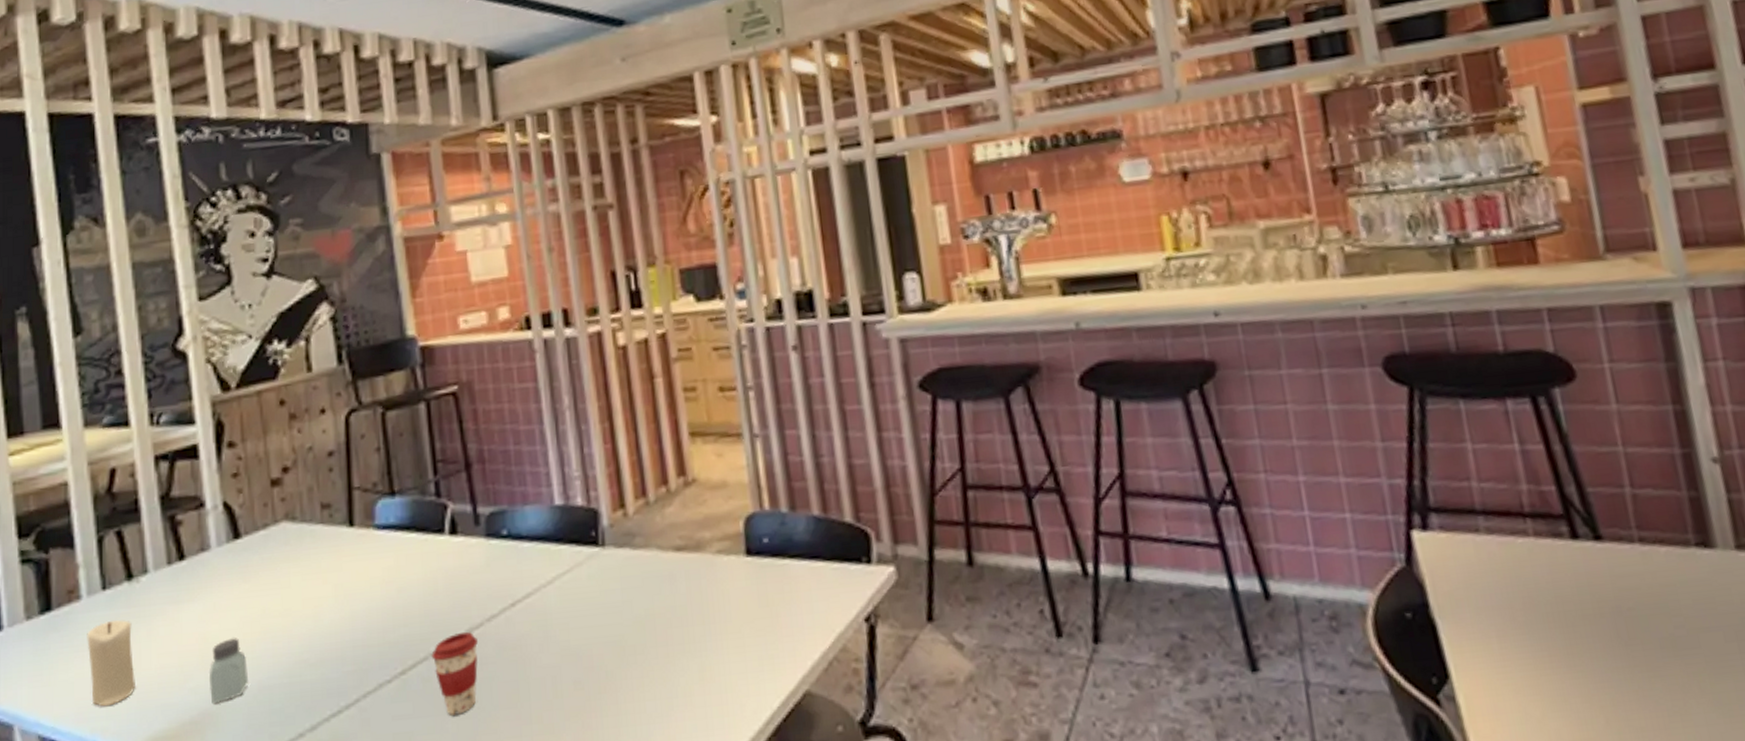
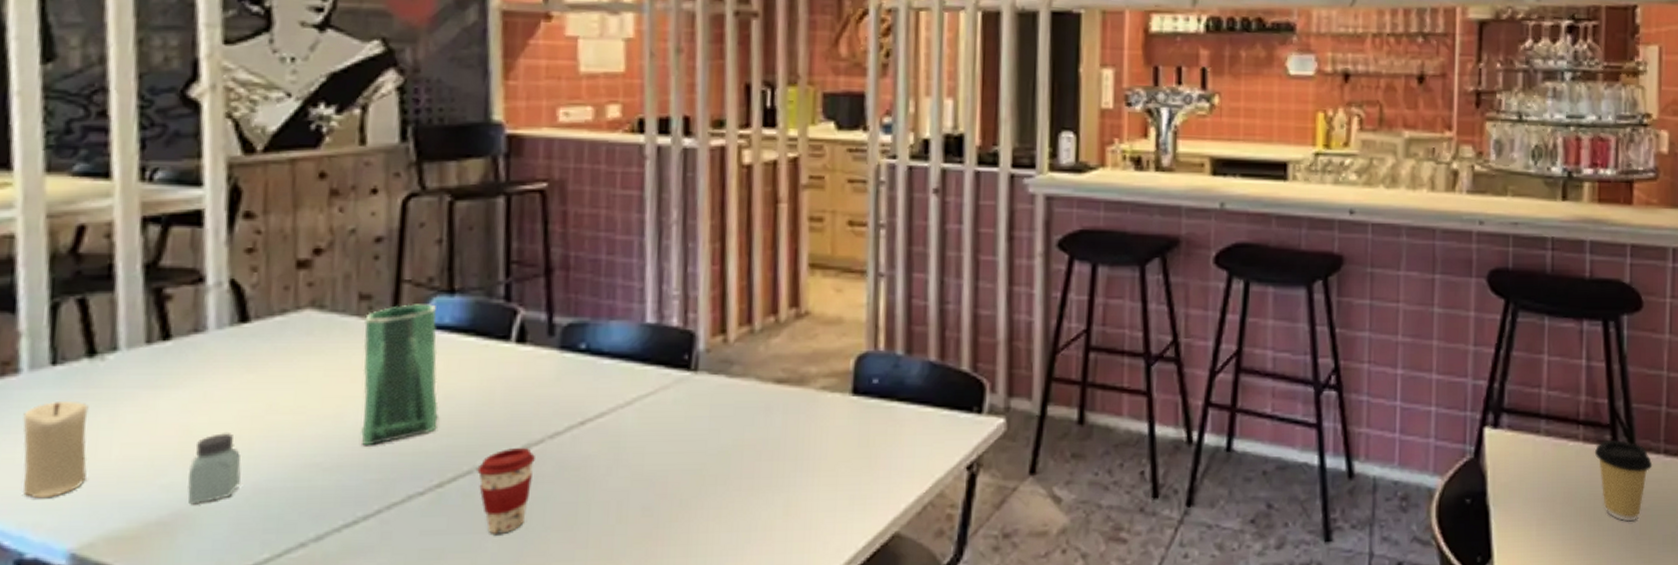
vase: none [326,506,395,640] -> present [361,304,439,445]
coffee cup: none [1550,530,1628,625] -> present [1594,439,1653,521]

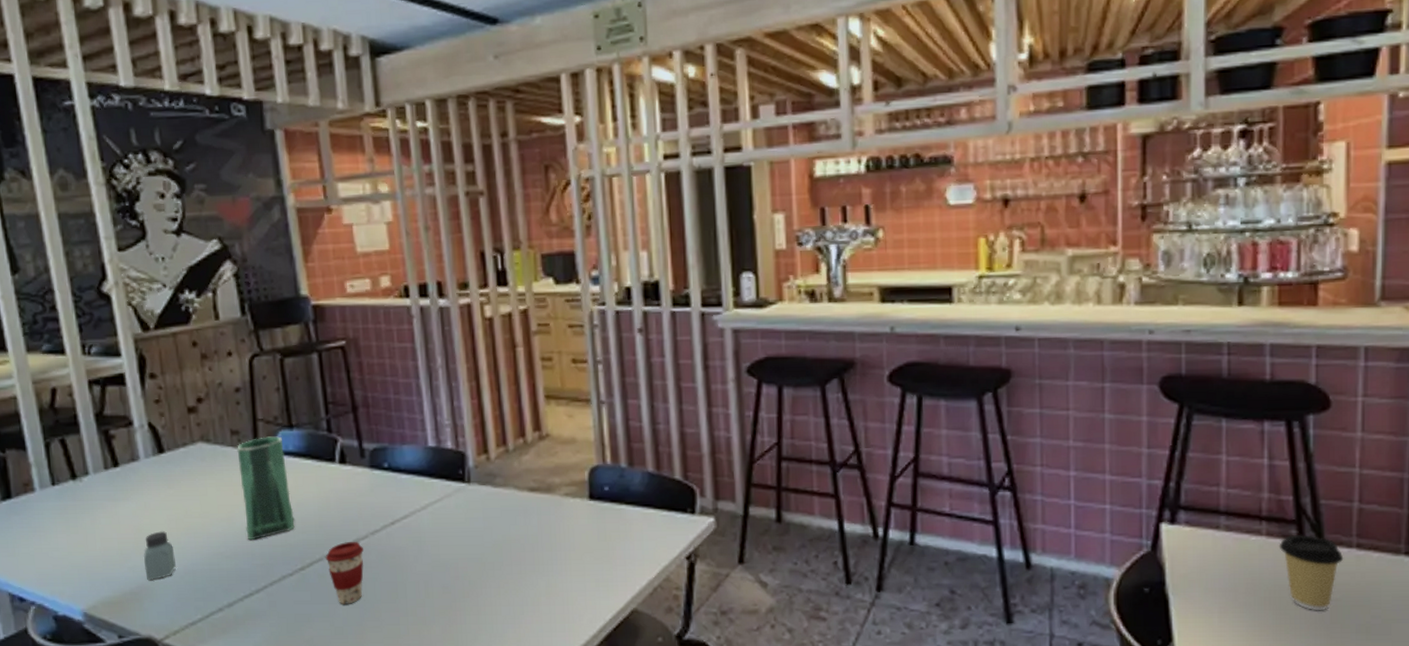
candle: present [22,400,89,499] -> none [42,509,84,576]

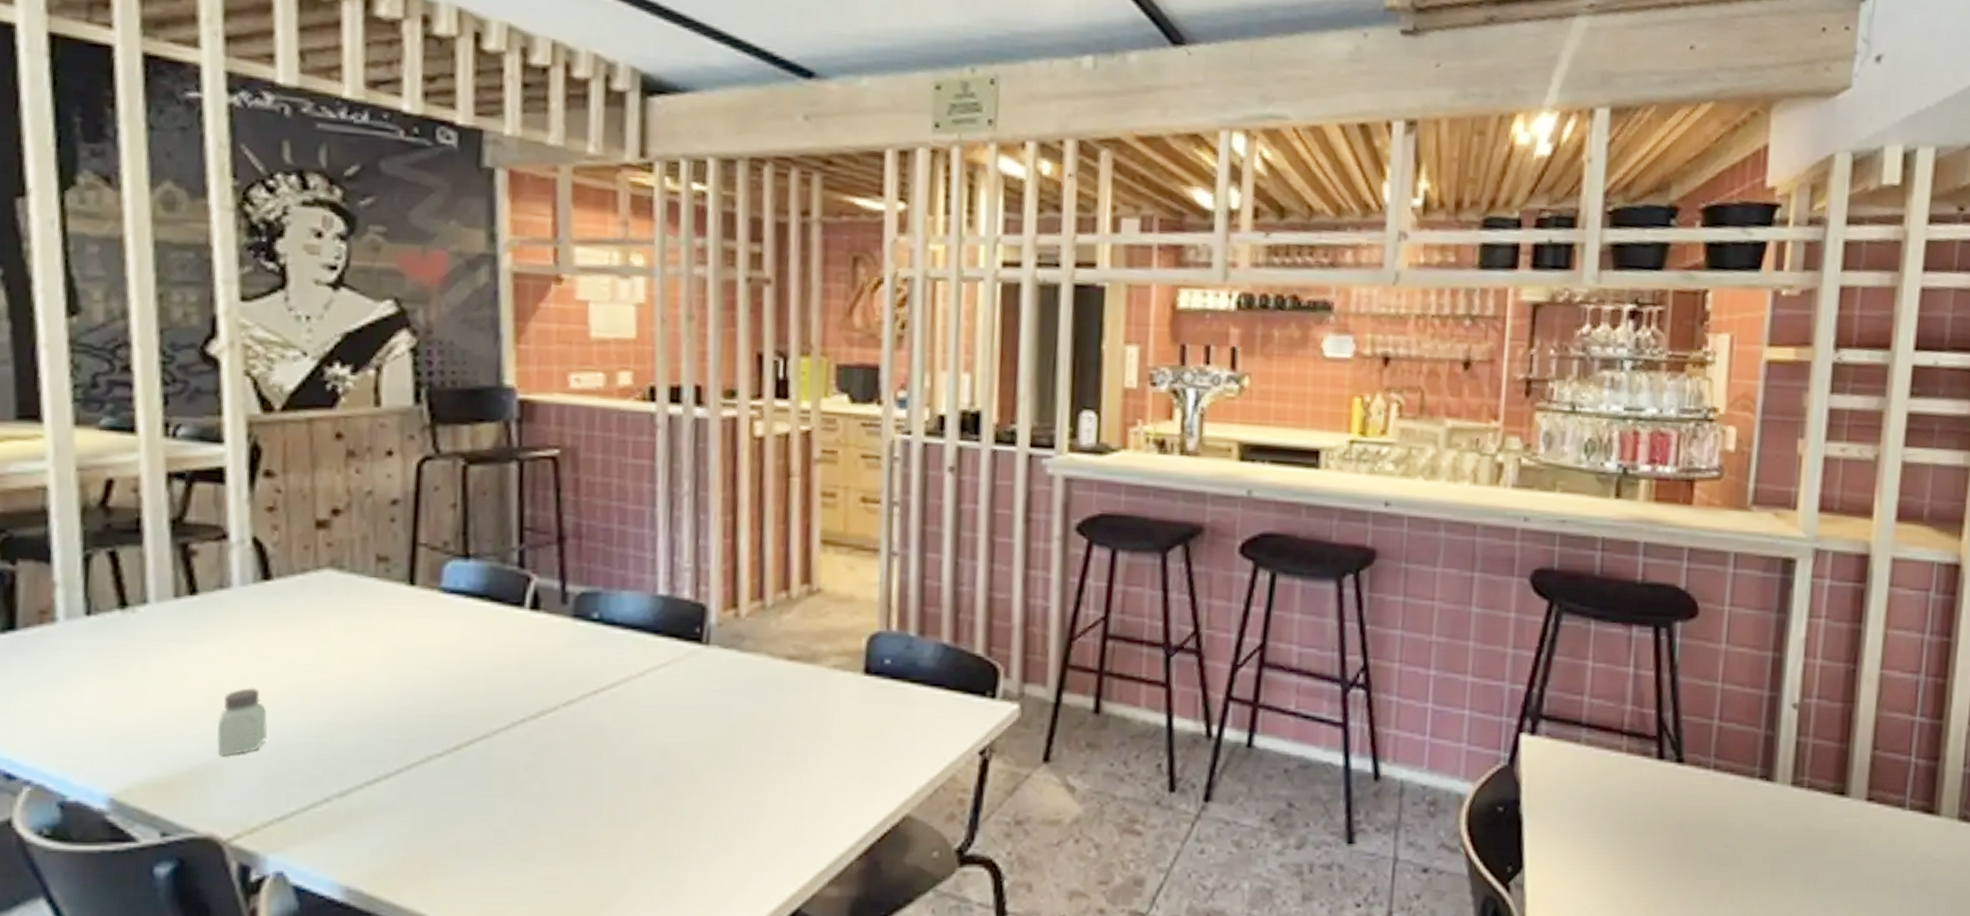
vase: present [236,436,295,540] -> none [381,567,455,705]
coffee cup: present [325,541,364,604] -> none [493,713,551,798]
coffee cup: present [1279,534,1344,610] -> none [1638,752,1701,837]

